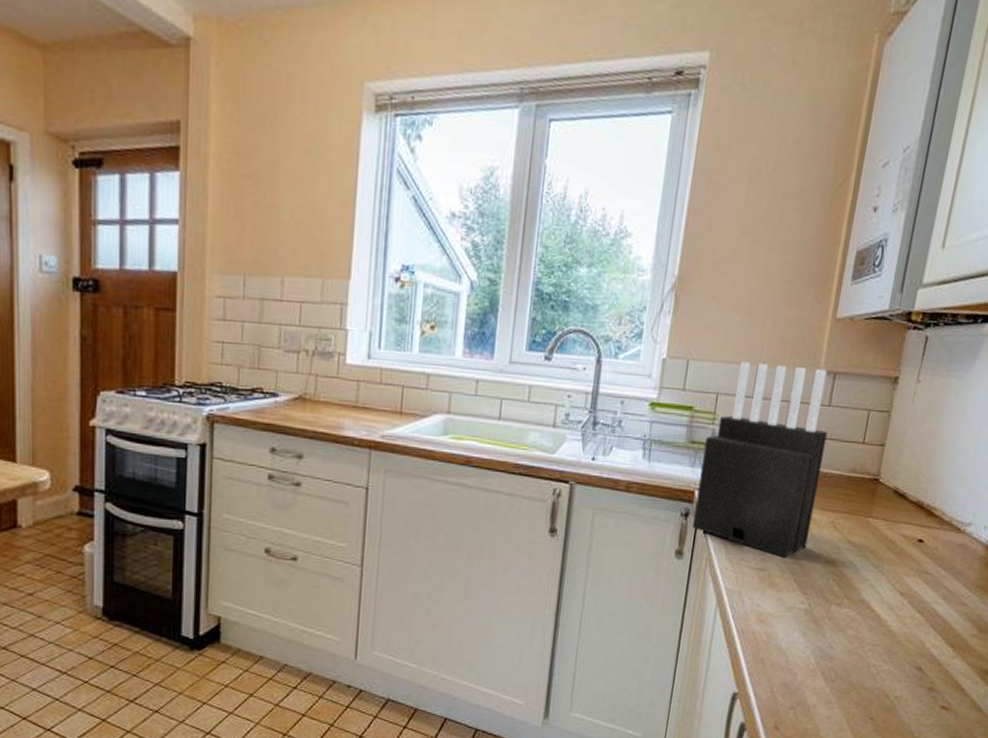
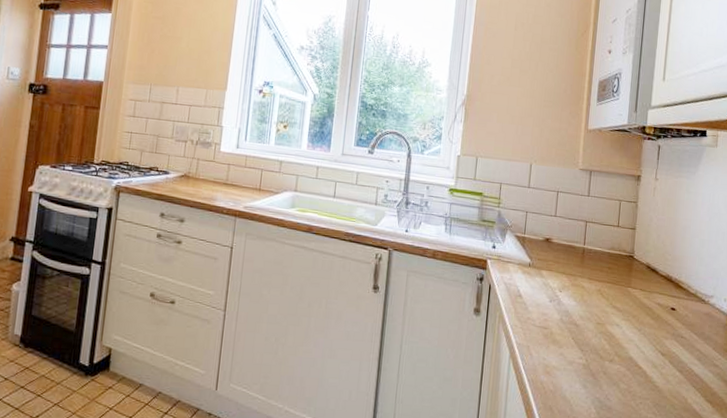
knife block: present [692,362,828,558] -> none [487,160,589,319]

